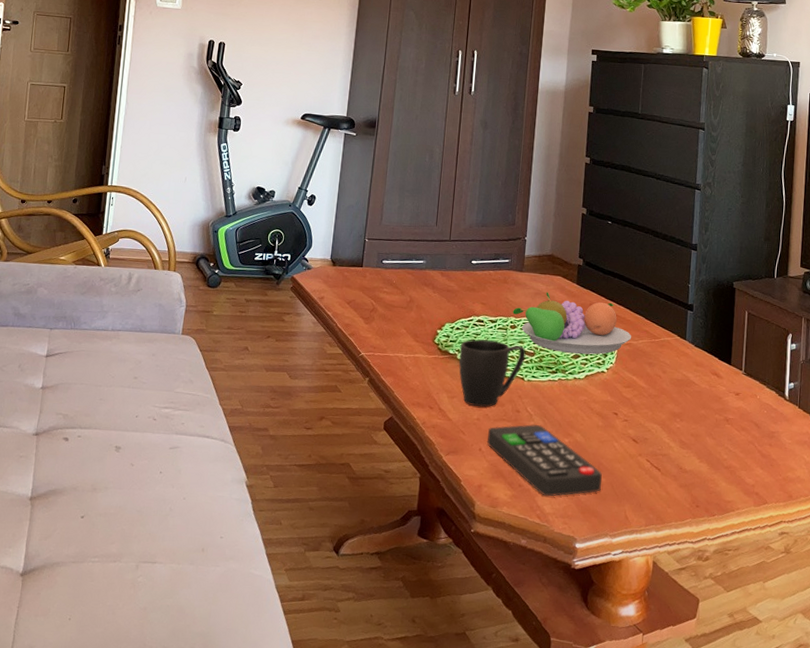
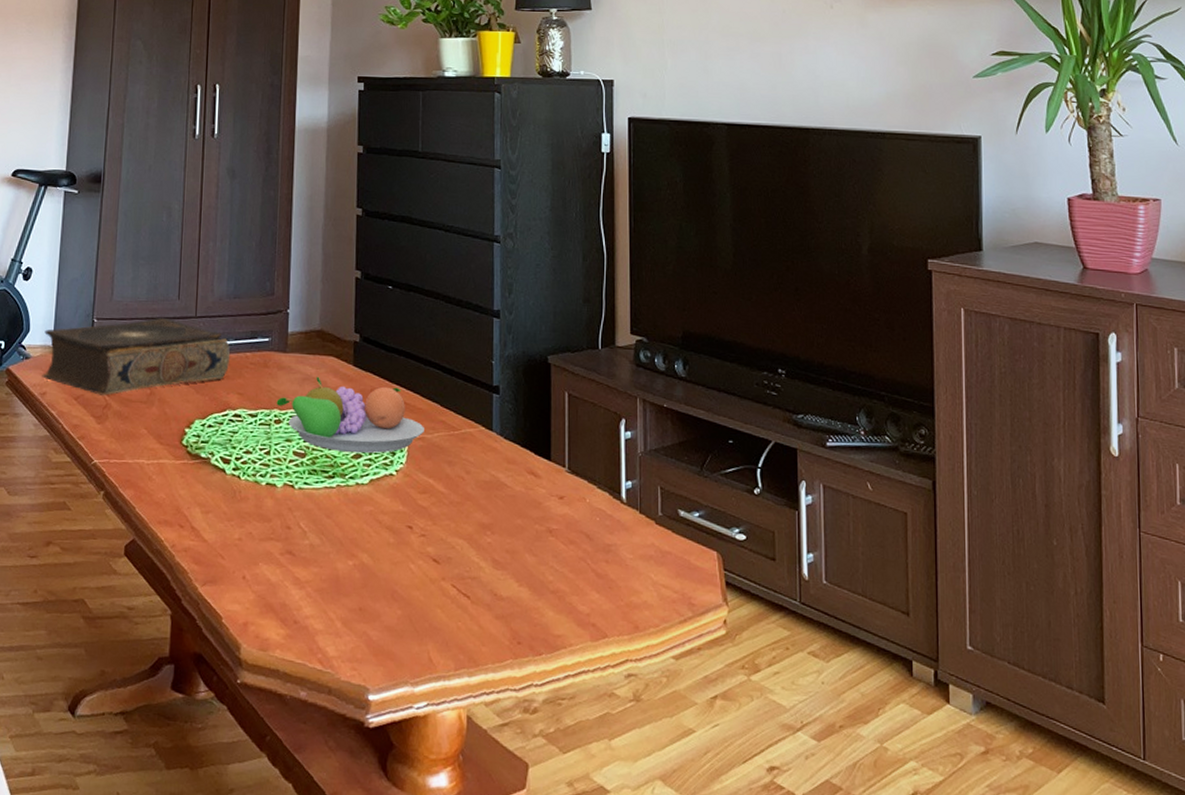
book: none [321,239,477,301] -> present [42,317,230,396]
mug: present [459,339,526,408] -> none [213,438,295,524]
remote control: present [486,424,602,497] -> none [251,543,397,635]

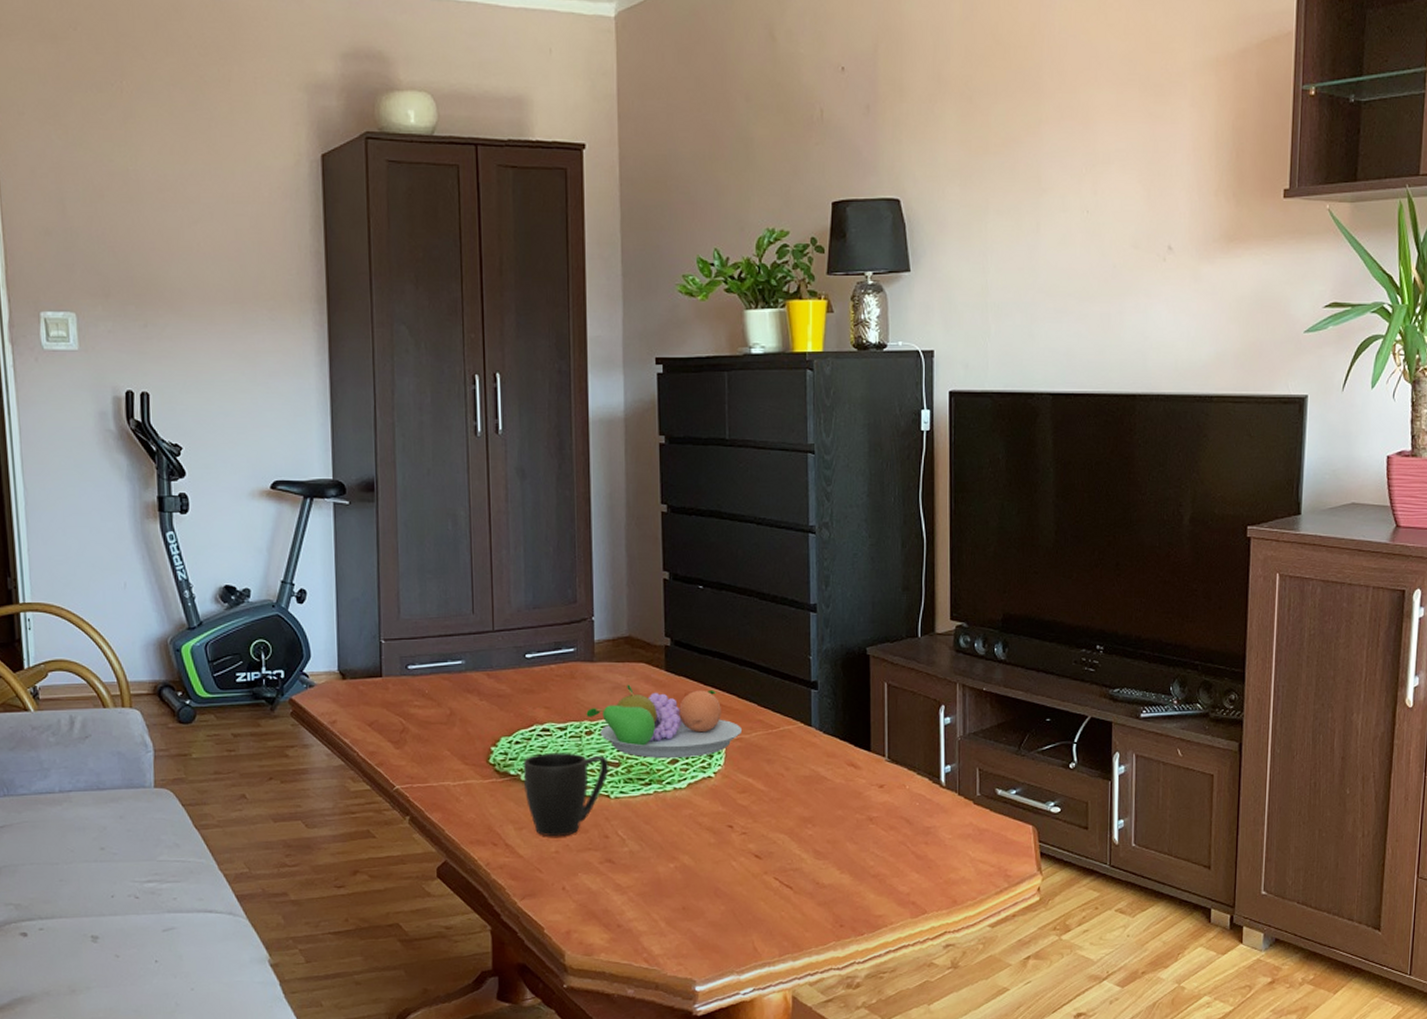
book: present [42,317,230,396] -> none [327,633,533,720]
mug: none [213,438,295,524] -> present [523,753,609,837]

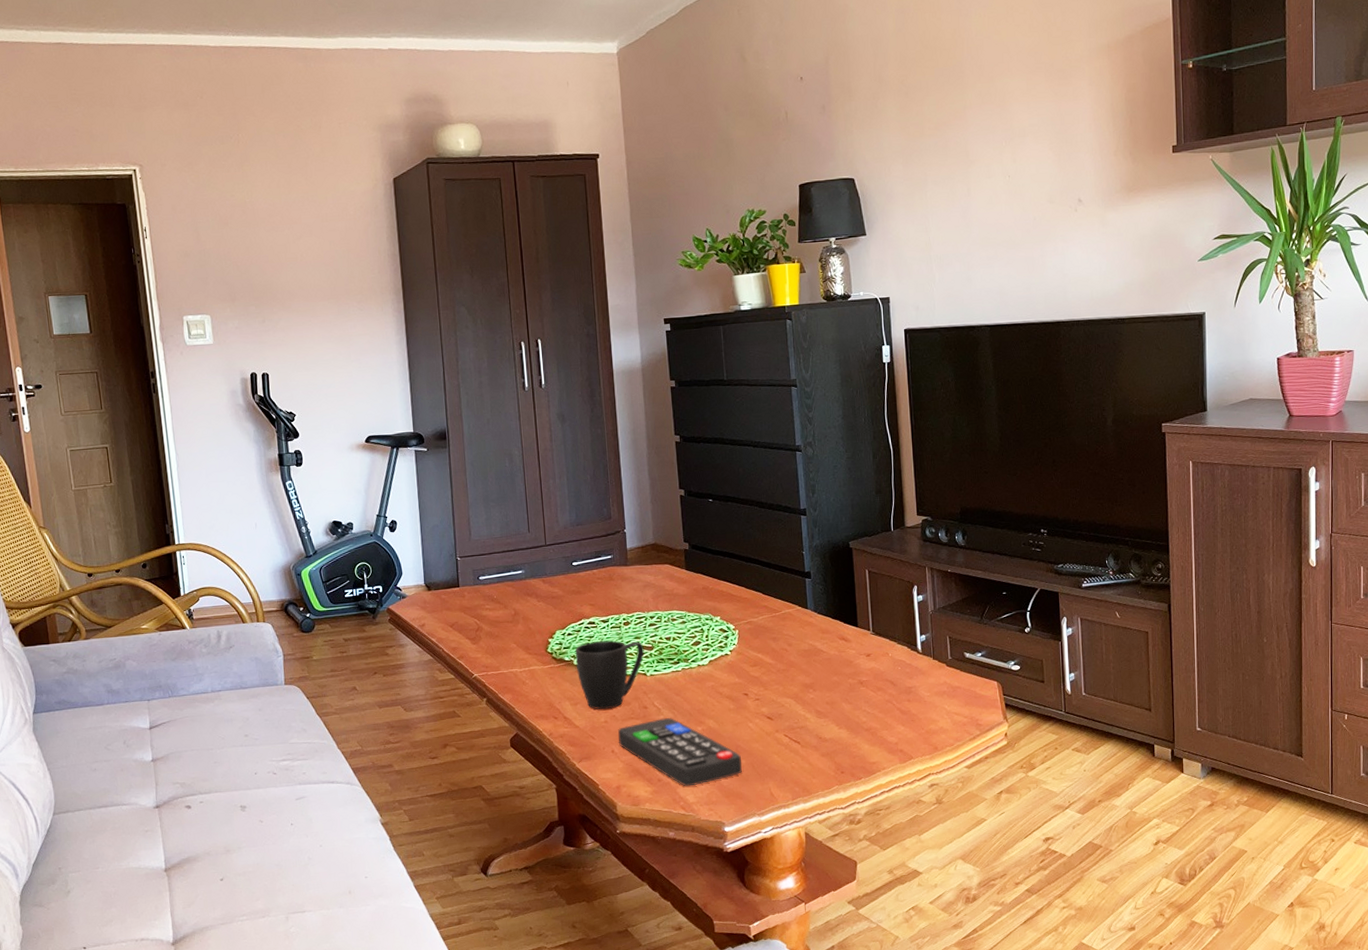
remote control: none [570,850,720,935] -> present [618,717,742,787]
fruit bowl: present [586,684,742,759] -> none [623,582,751,641]

